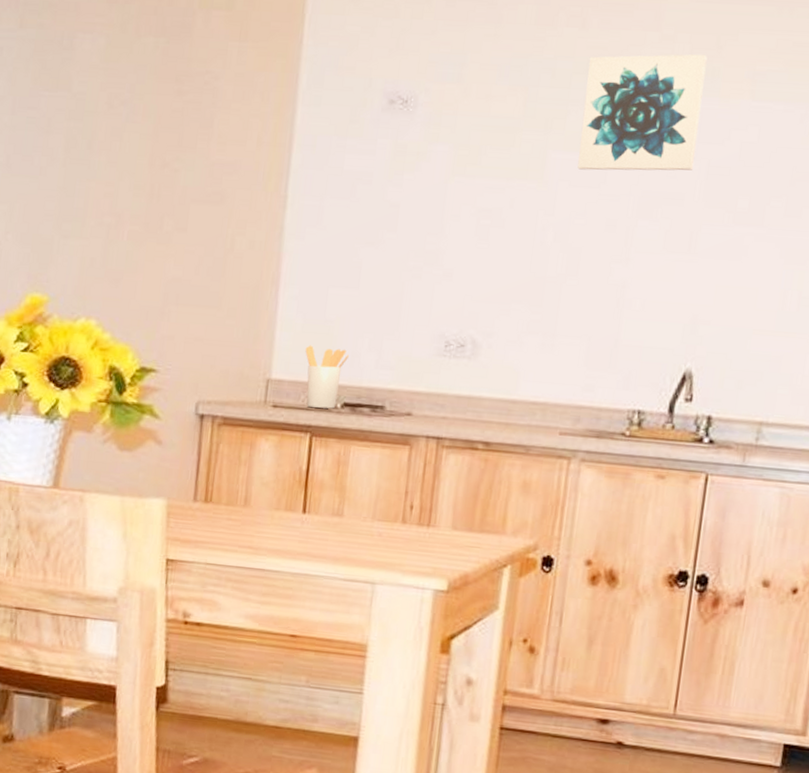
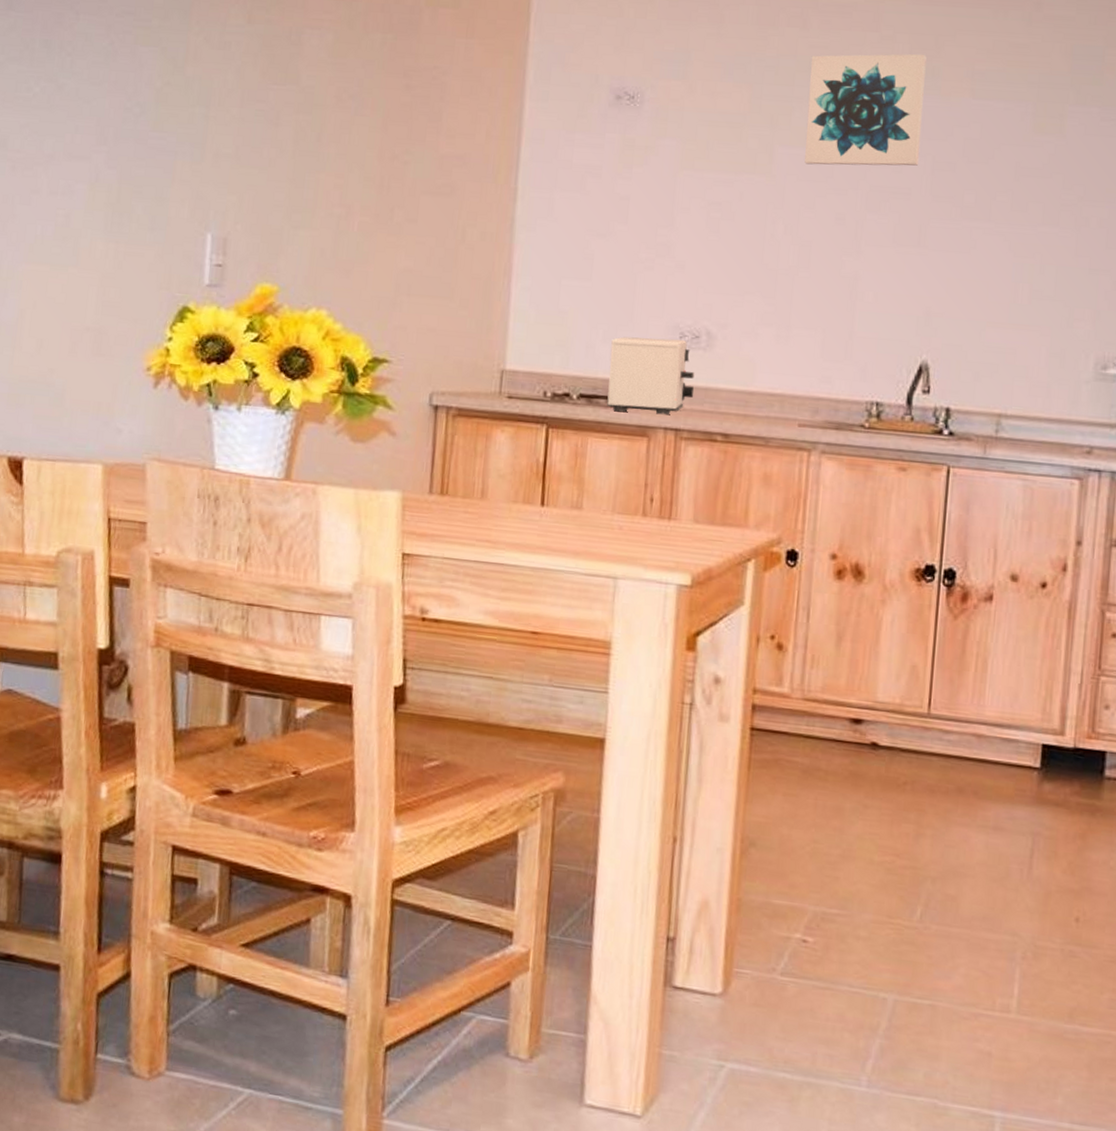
utensil holder: present [305,345,349,409] -> none [539,336,583,400]
toaster: none [370,345,459,424] -> present [607,336,695,415]

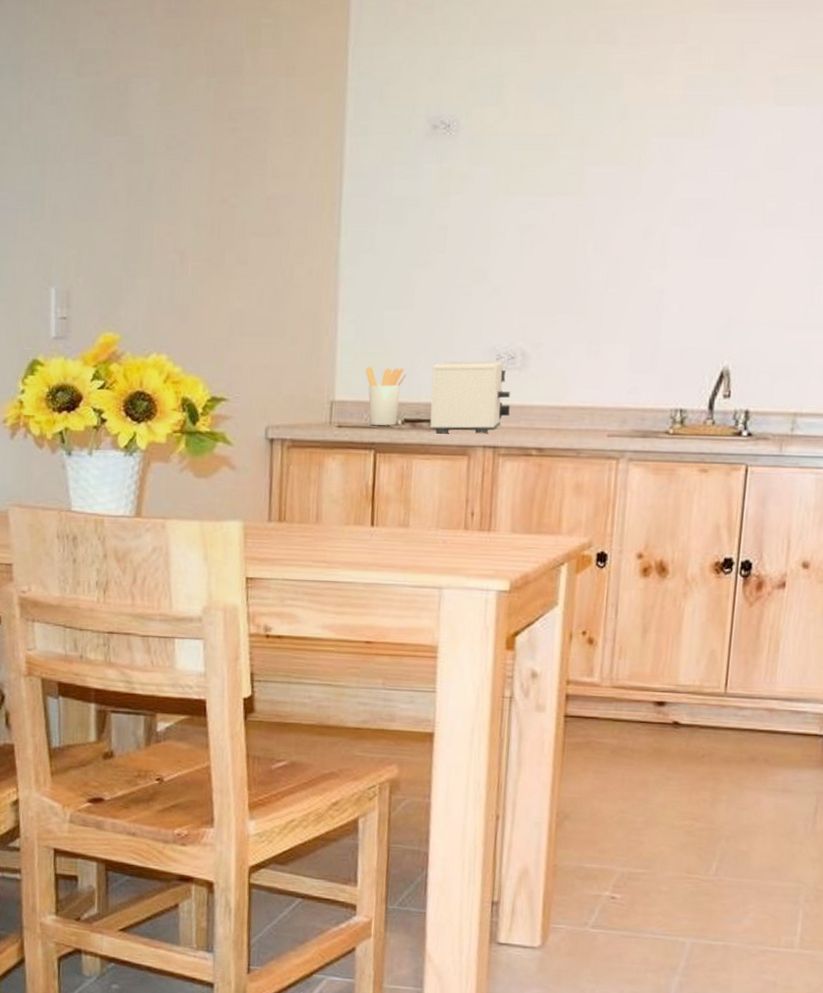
utensil holder: none [539,336,583,400] -> present [365,366,406,425]
wall art: present [804,54,927,166] -> none [613,63,732,182]

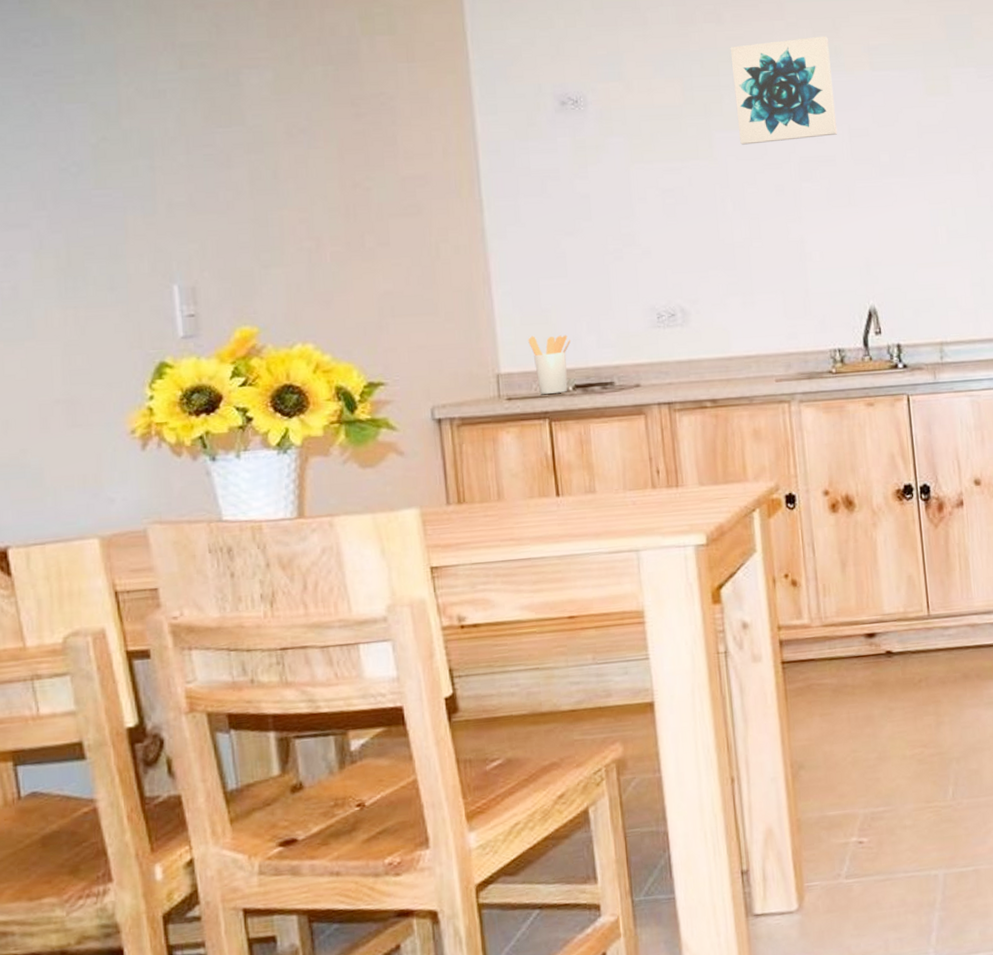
toaster: present [430,361,511,434] -> none [596,320,680,396]
wall art: none [613,63,732,182] -> present [730,36,838,145]

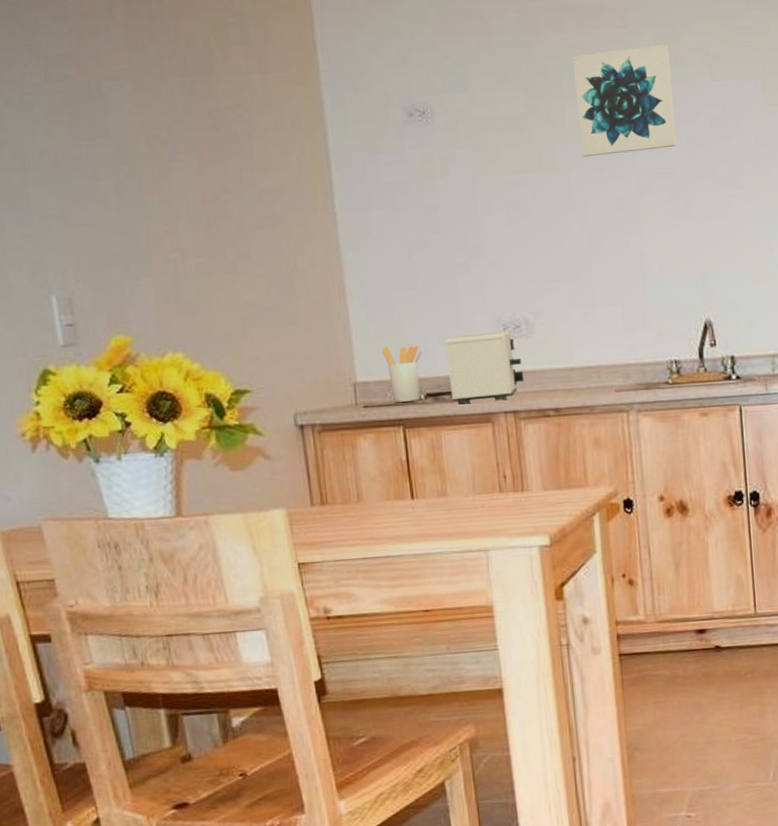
toaster: none [596,320,680,396] -> present [445,331,525,405]

